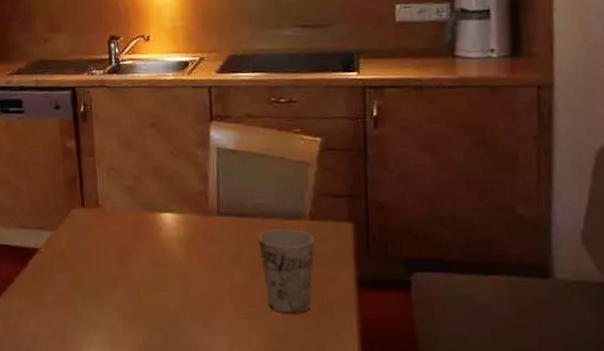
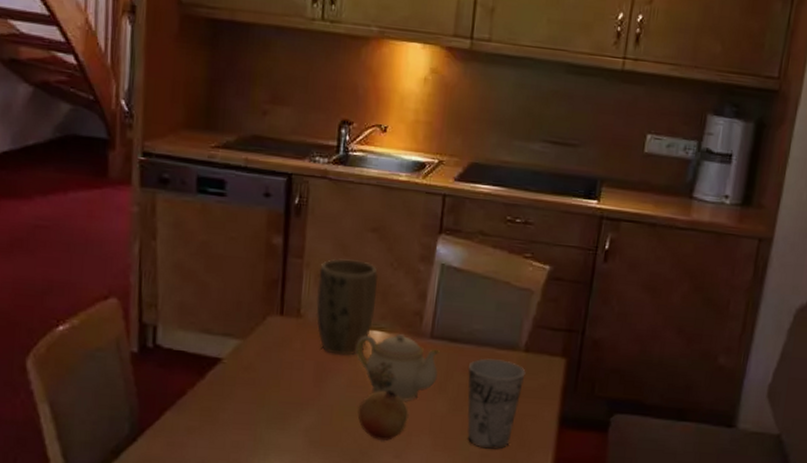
plant pot: none [110,153,164,237] -> present [316,258,378,356]
teapot: none [151,213,230,274] -> present [355,333,440,401]
fruit: none [162,264,209,311] -> present [358,389,409,440]

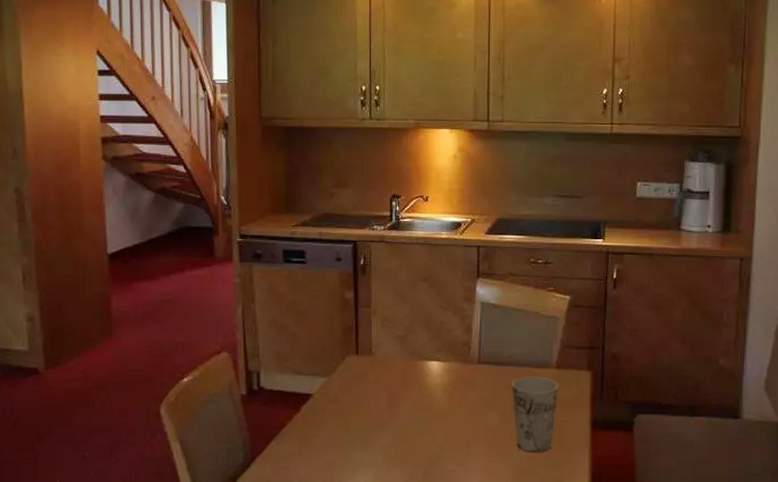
plant pot: present [316,258,378,356] -> none [384,305,432,383]
teapot: present [355,333,440,401] -> none [418,361,487,417]
fruit: present [358,389,409,440] -> none [425,409,467,452]

